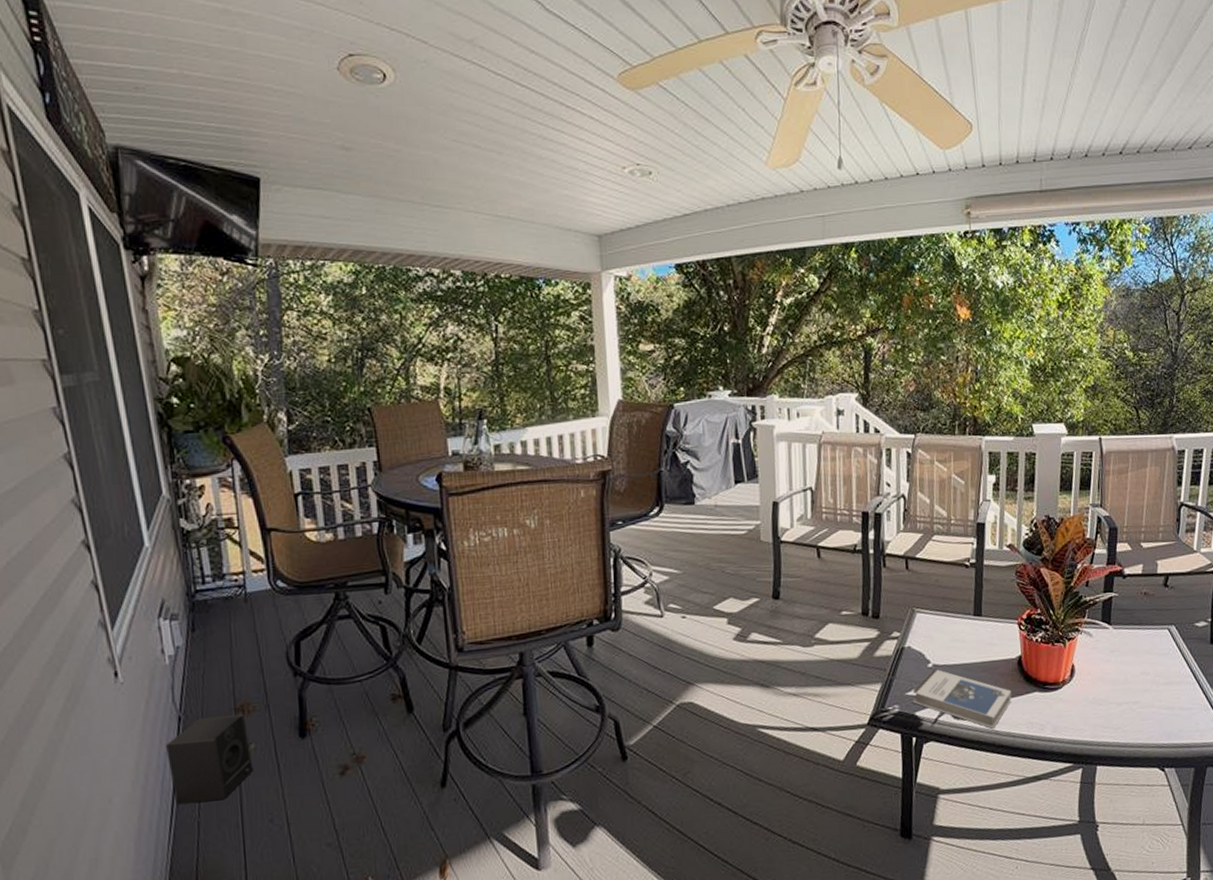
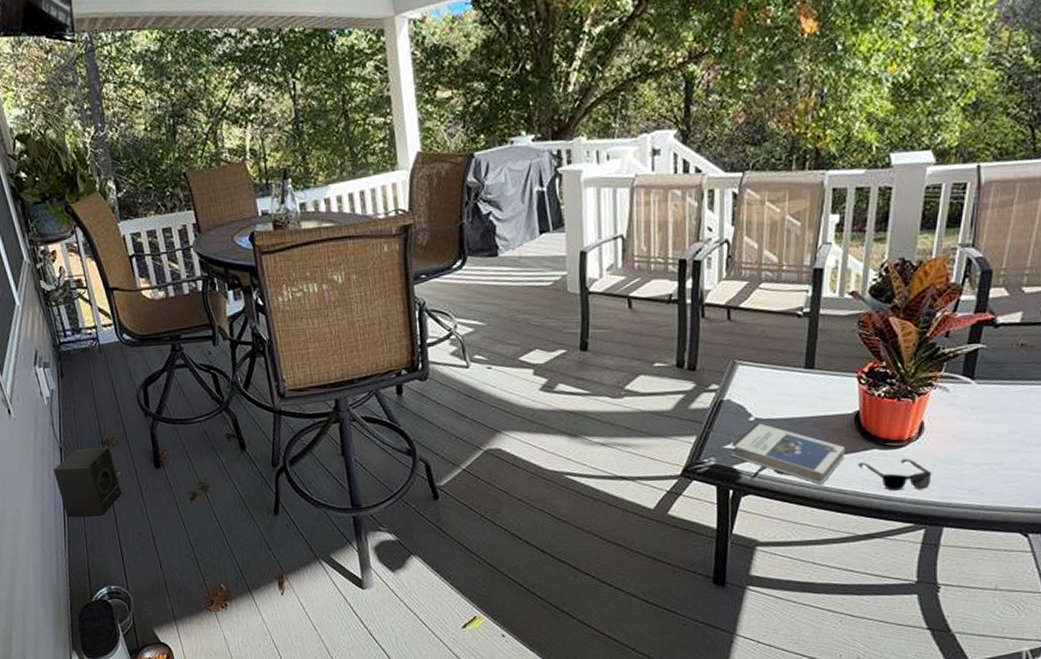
sunglasses: none [1023,700,1084,732] -> present [858,458,932,491]

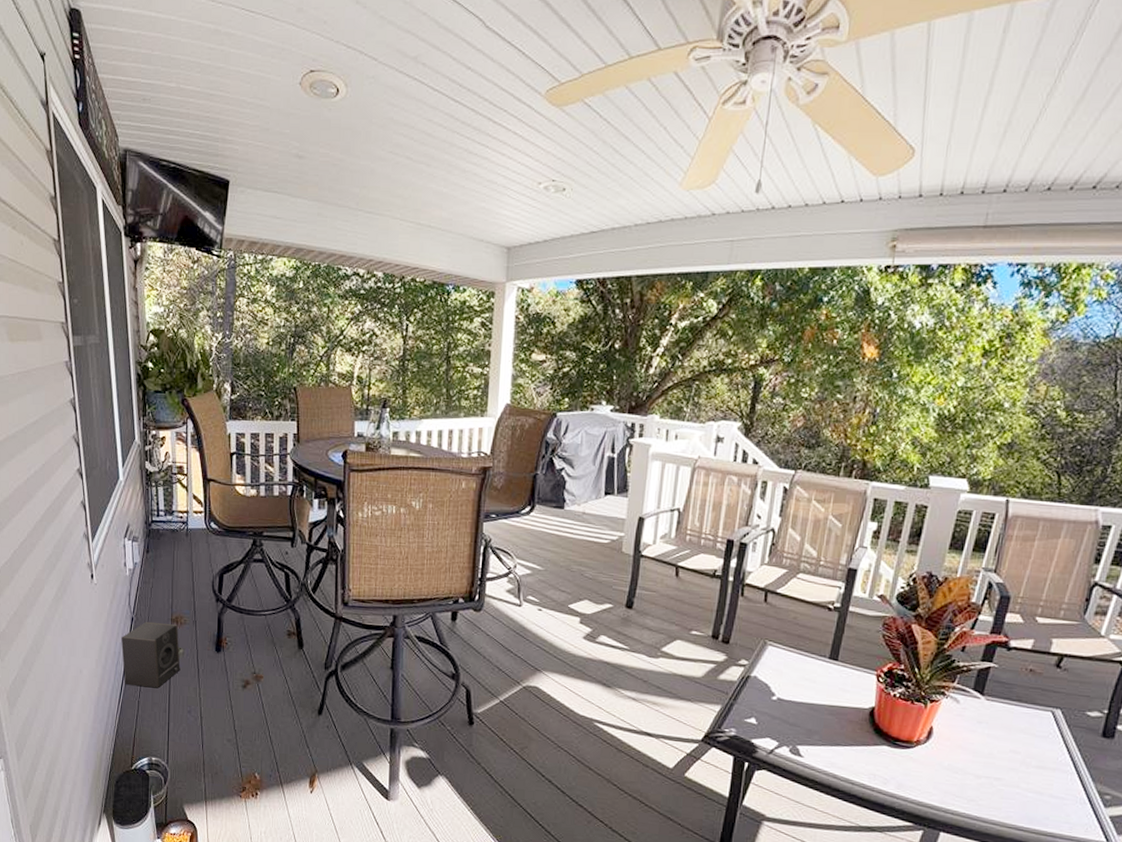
hardback book: present [729,422,846,485] -> none [749,702,858,771]
sunglasses: present [858,458,932,491] -> none [867,756,936,792]

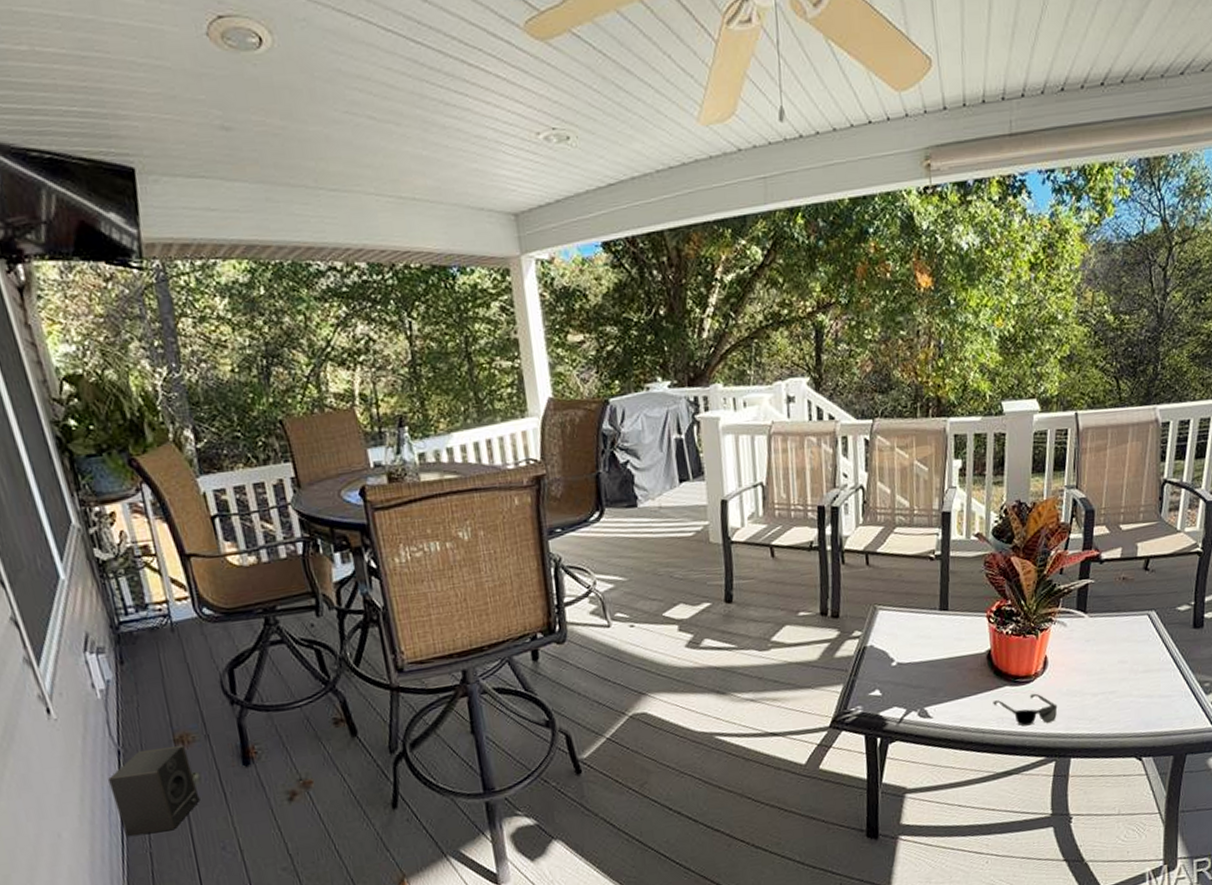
sunglasses: none [867,756,936,792] -> present [993,693,1058,726]

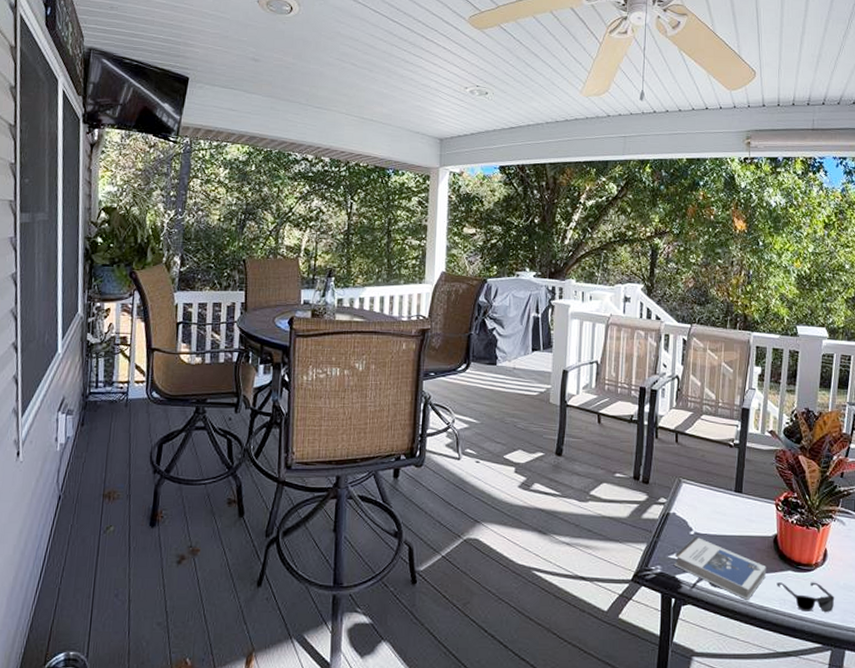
studio monitor: present [108,745,200,836] -> none [44,498,110,572]
hardback book: none [875,667,981,726] -> present [673,536,767,600]

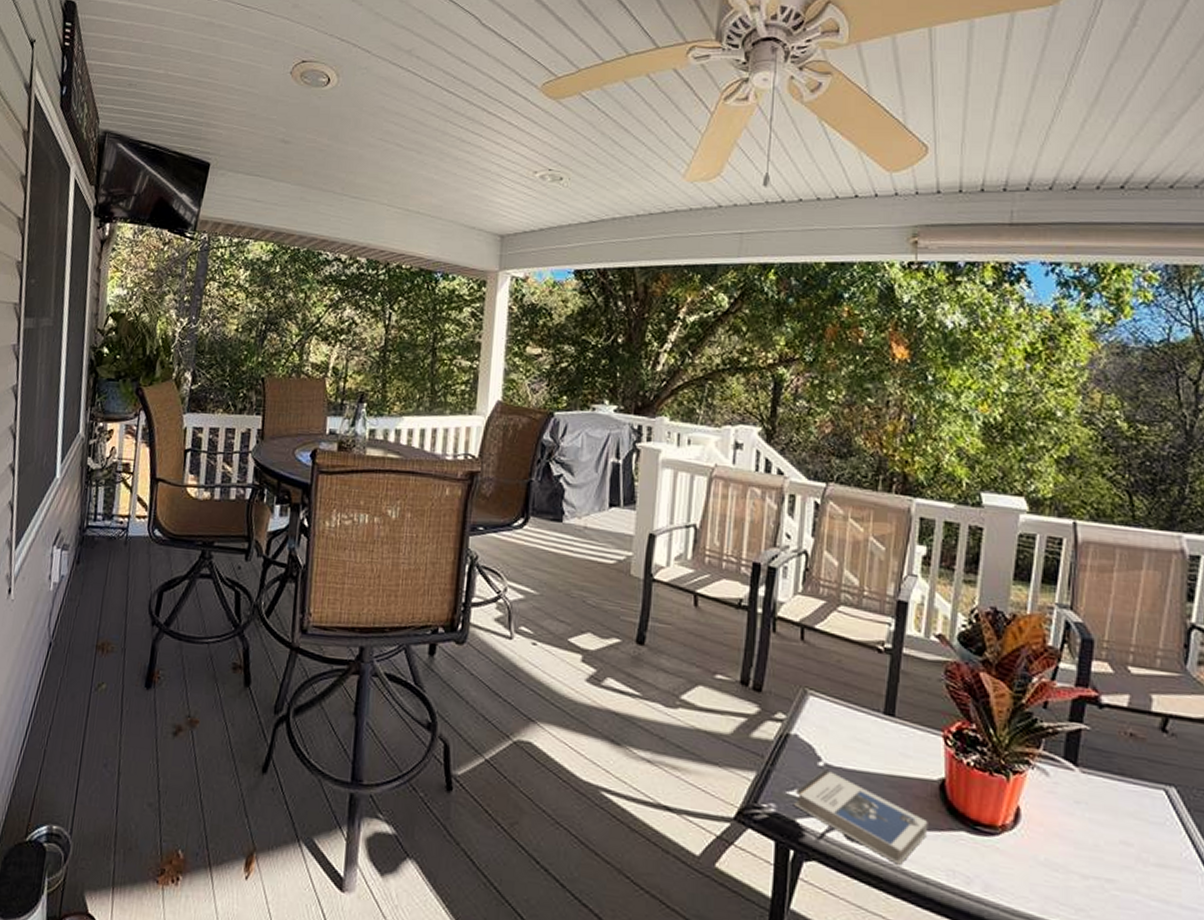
sunglasses: present [776,582,835,612] -> none [943,845,1031,896]

